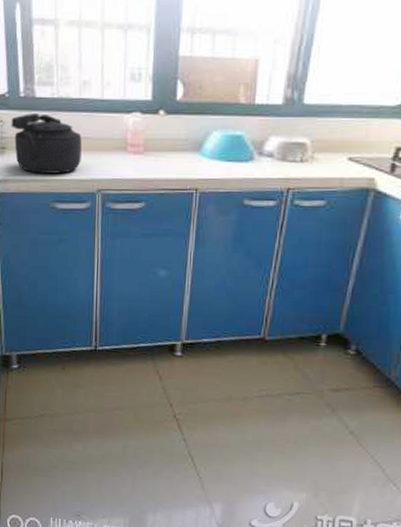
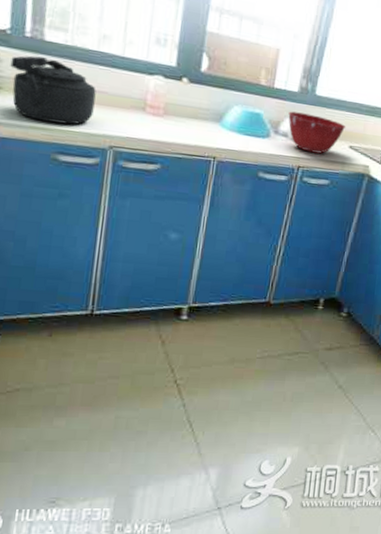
mixing bowl: none [273,127,342,171] -> present [288,111,345,154]

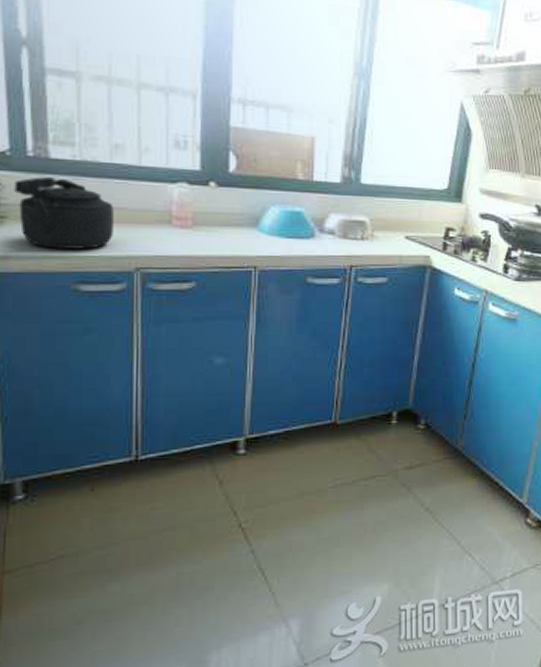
mixing bowl: present [288,111,345,154] -> none [333,205,398,249]

